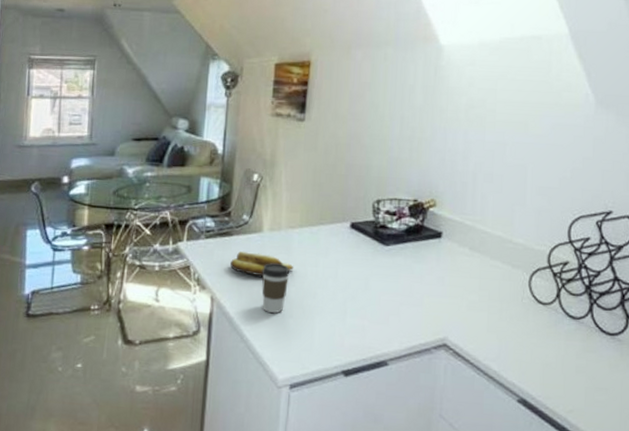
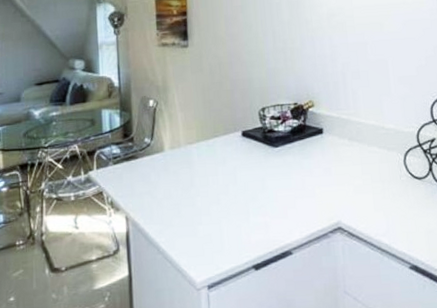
banana: present [230,251,294,276] -> none [139,170,197,191]
coffee cup: present [262,263,290,313] -> none [168,177,194,223]

